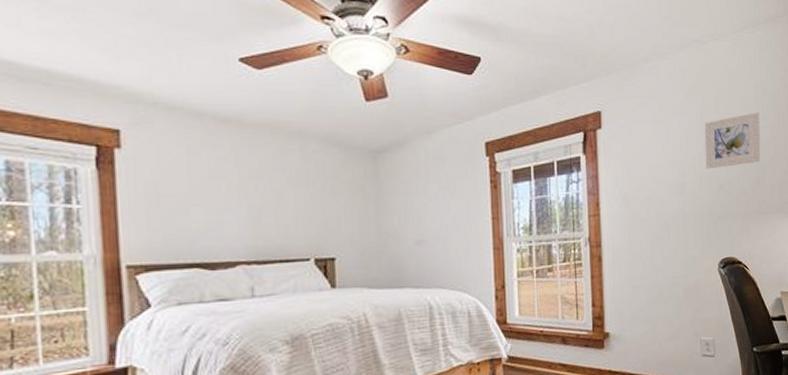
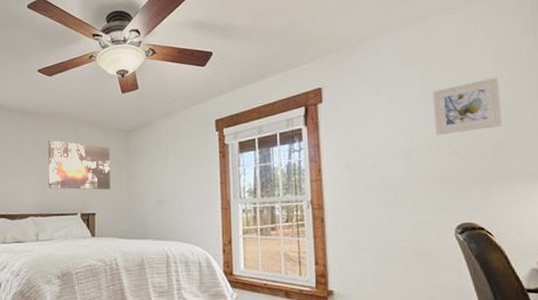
wall art: none [261,160,354,228] -> present [48,140,110,190]

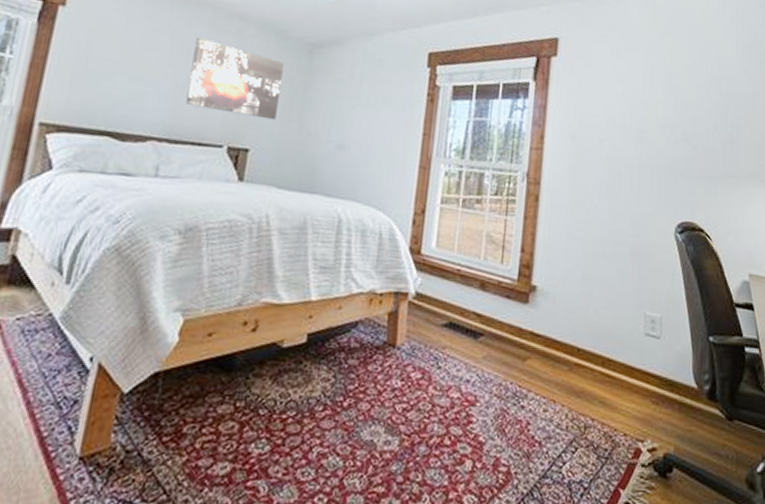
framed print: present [432,77,503,136] -> none [670,63,739,119]

